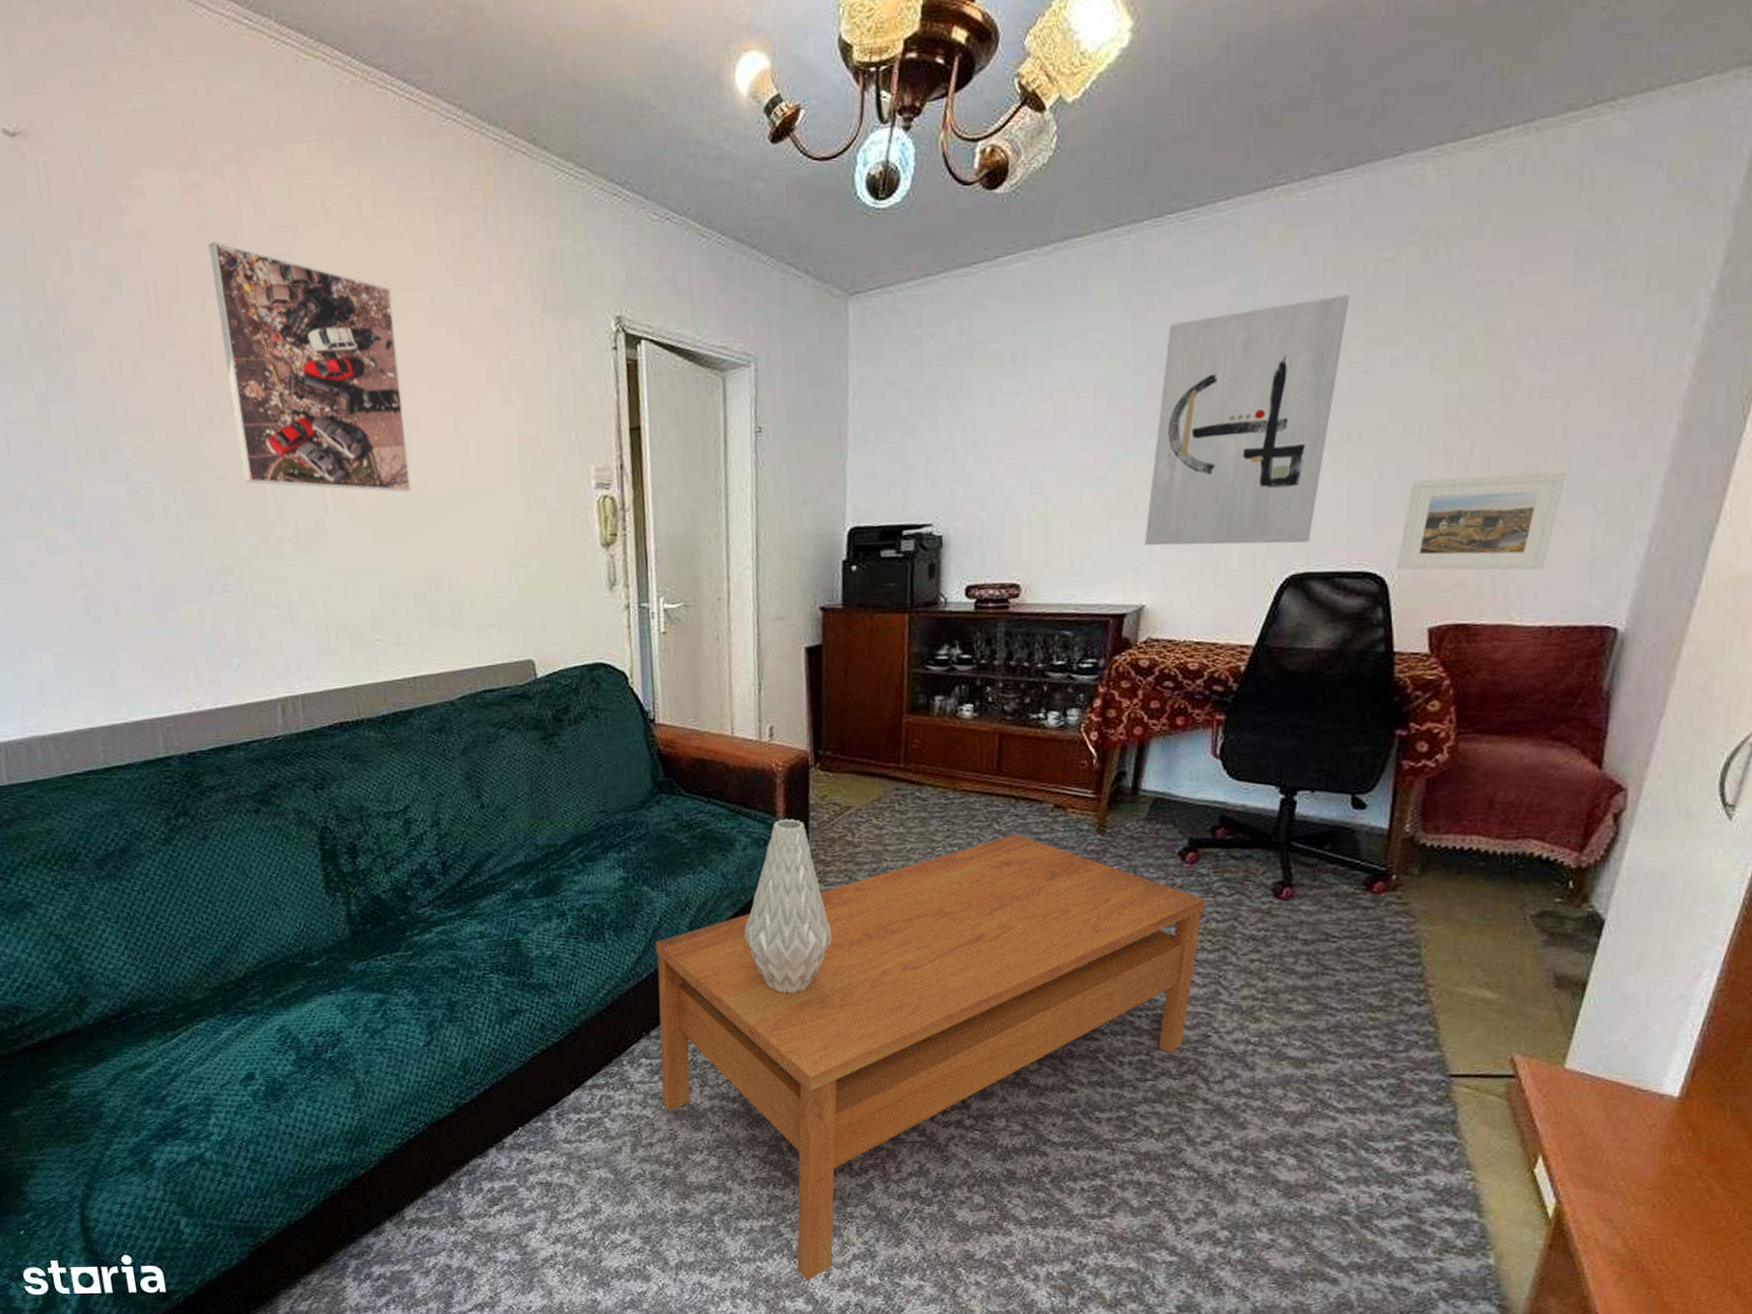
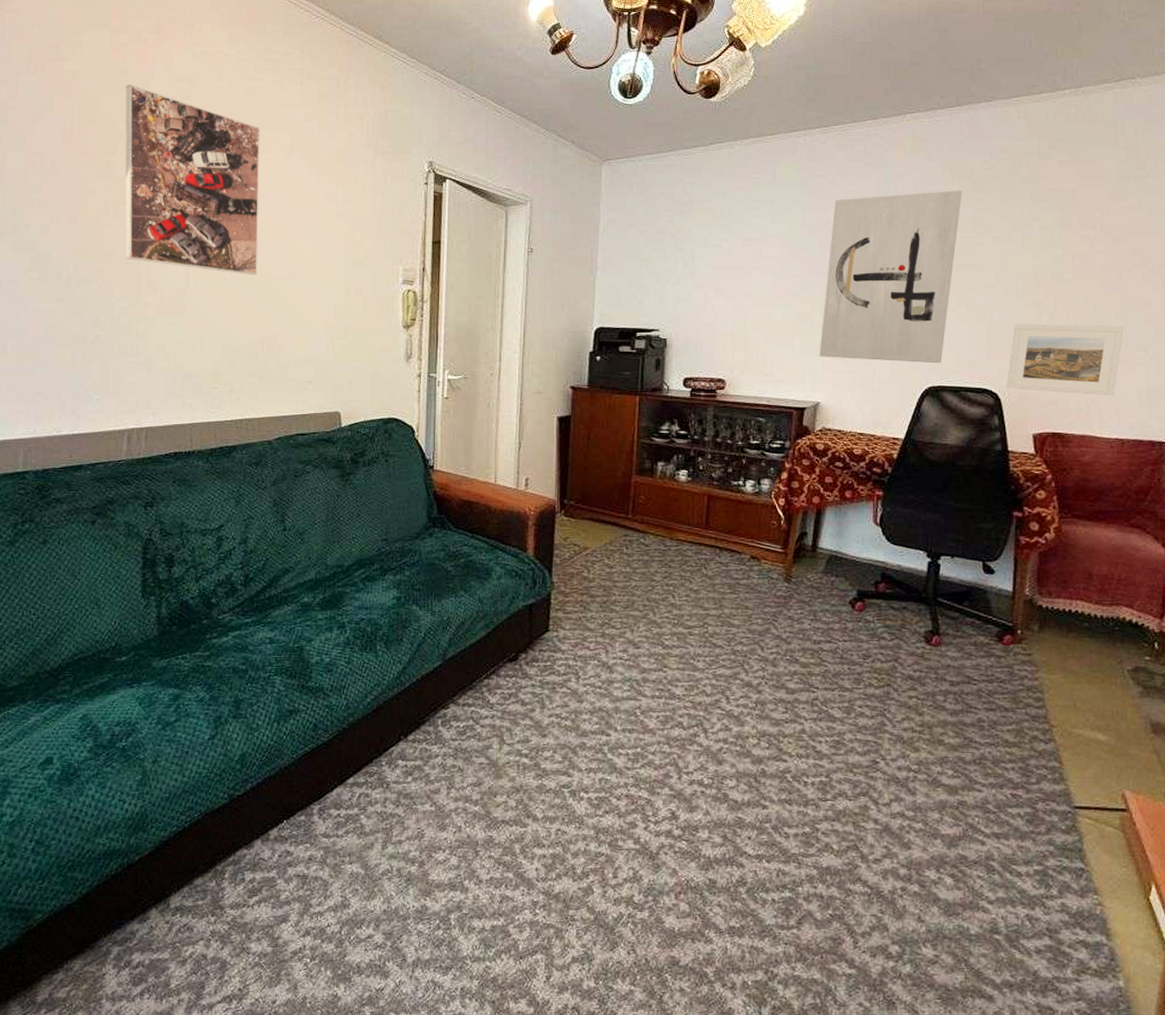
coffee table: present [655,834,1206,1282] -> none [414,578,872,983]
vase: present [744,818,833,994] -> none [495,554,568,707]

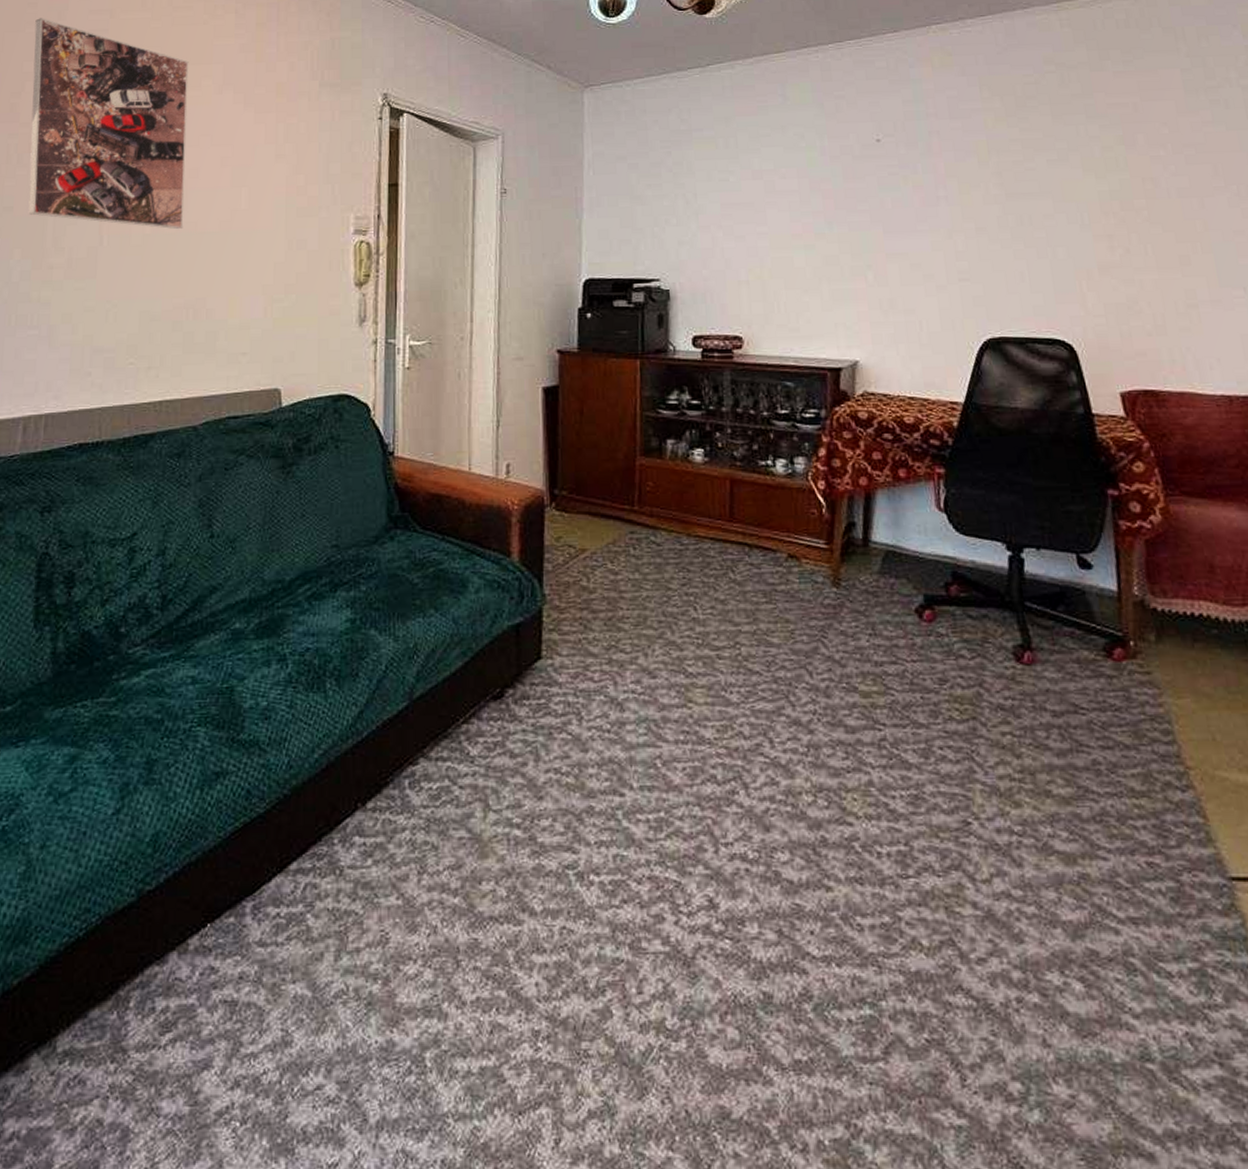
wall art: present [819,190,962,364] -> none [852,108,1006,311]
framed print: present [1006,324,1125,396] -> none [1081,259,1215,344]

